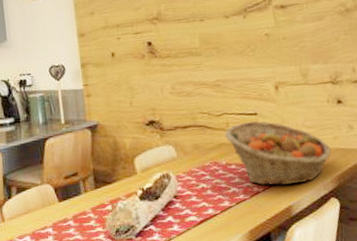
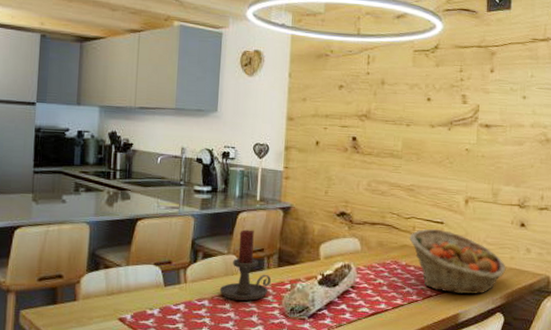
candle holder: none [39,155,91,232] -> present [219,229,272,301]

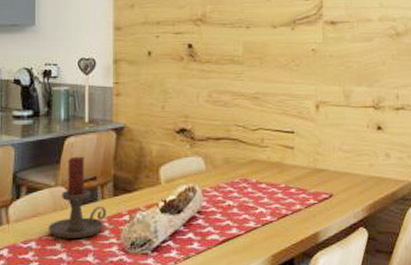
fruit basket: present [409,228,506,294] -> none [258,139,366,210]

